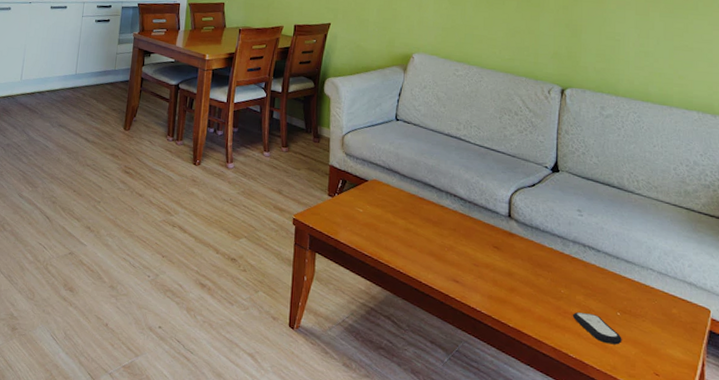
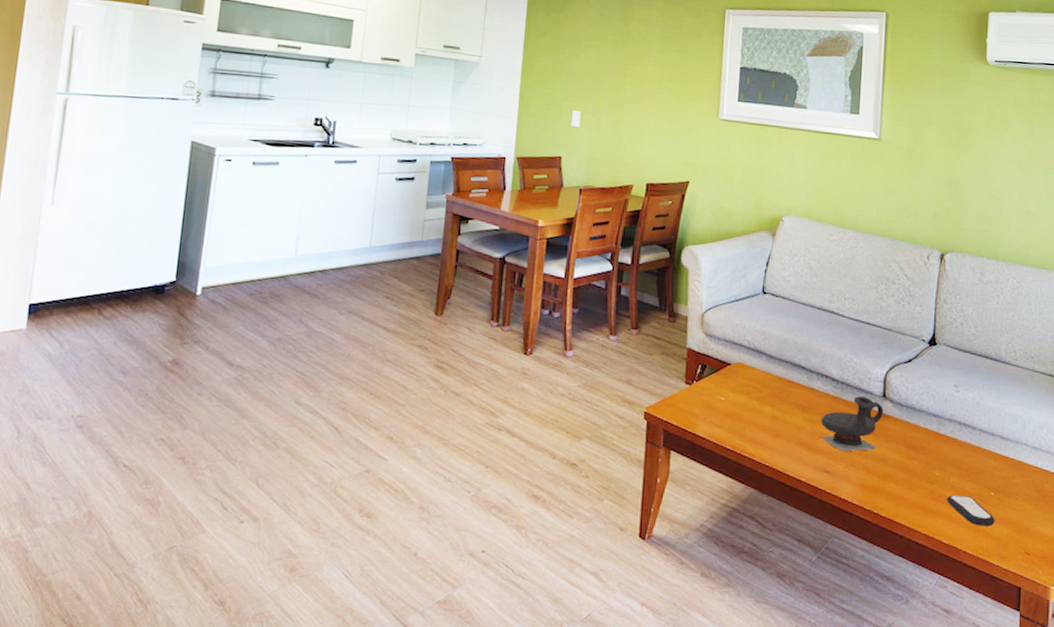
teapot: none [450,215,509,265] -> present [820,396,884,452]

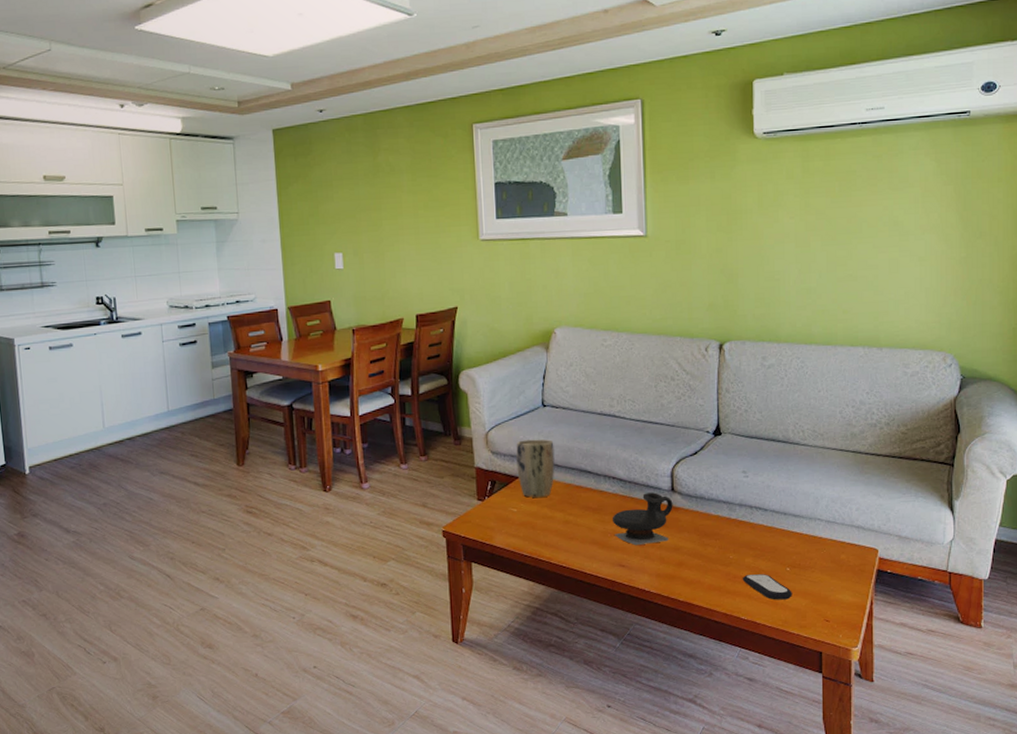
plant pot: none [729,325,770,388] -> present [516,439,555,498]

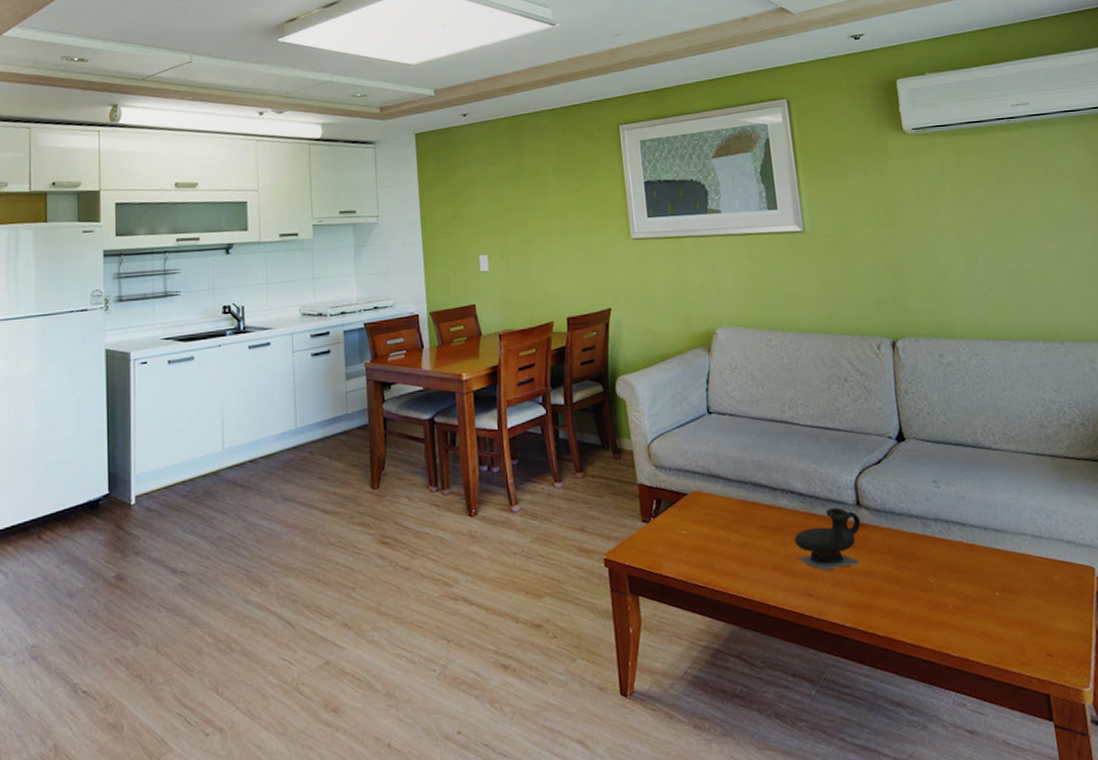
plant pot: present [516,439,555,498] -> none [681,449,726,517]
remote control: present [743,574,792,600] -> none [948,600,1007,632]

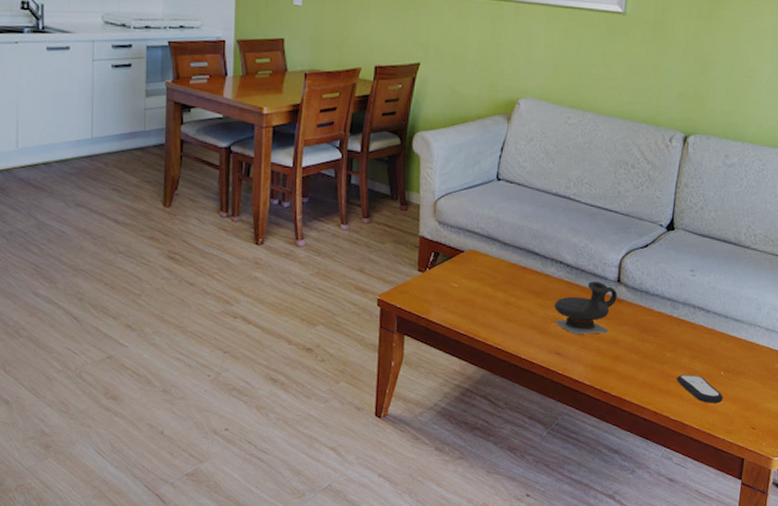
remote control: none [948,600,1007,632] -> present [677,375,723,404]

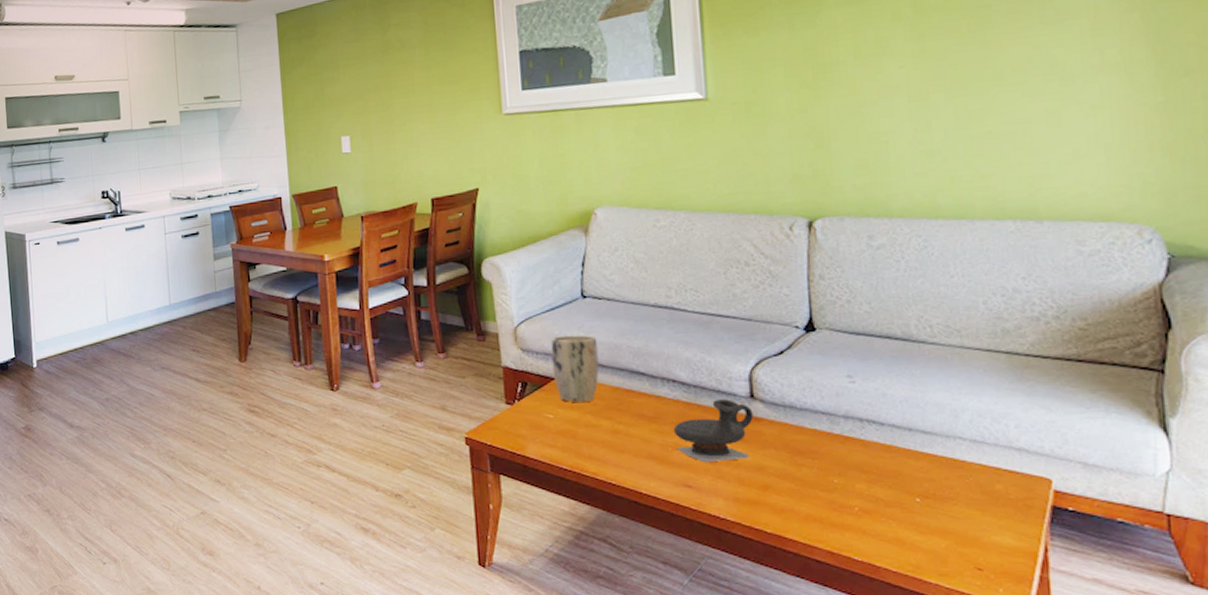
plant pot: none [462,213,504,275] -> present [550,334,599,402]
remote control: present [677,375,723,404] -> none [853,504,926,539]

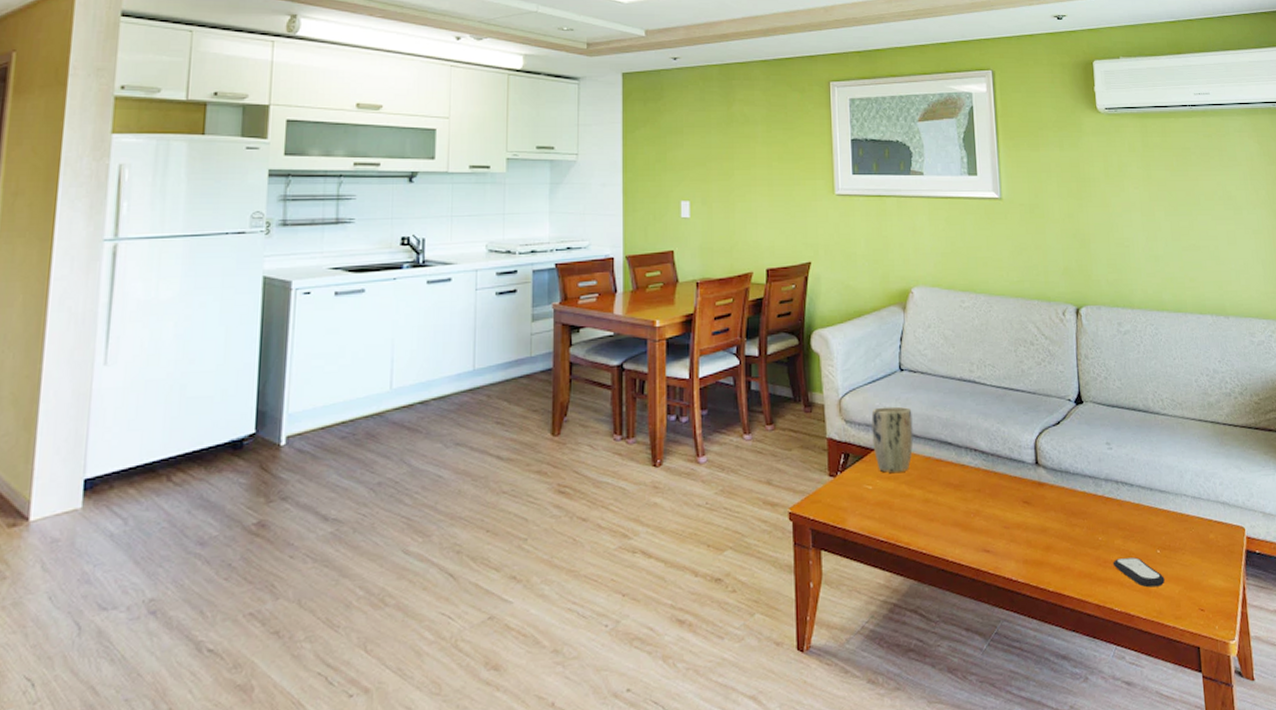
teapot: present [673,399,754,463] -> none [974,466,1038,528]
remote control: none [853,504,926,539] -> present [1114,557,1165,588]

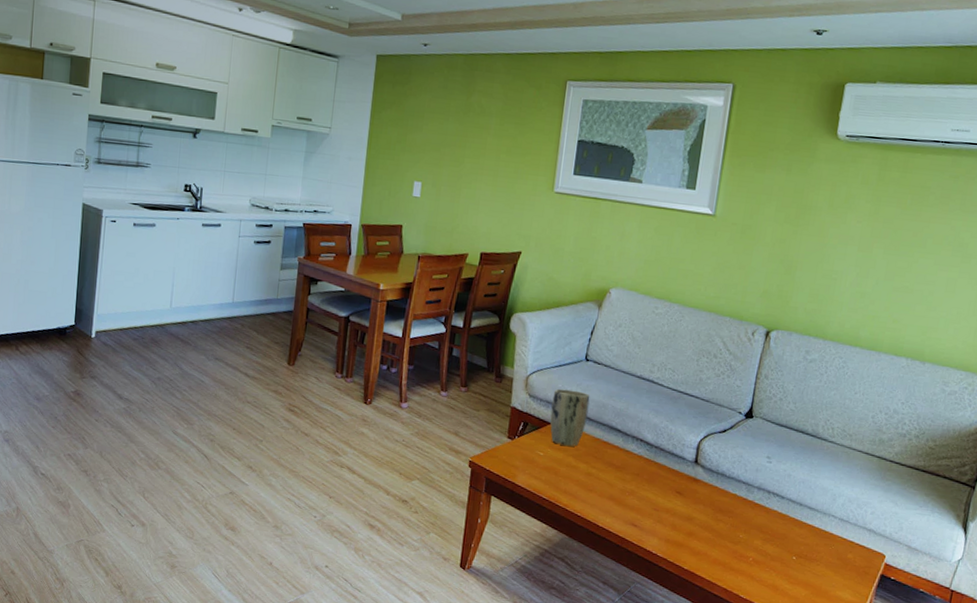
remote control: present [1114,557,1165,588] -> none [748,556,794,587]

